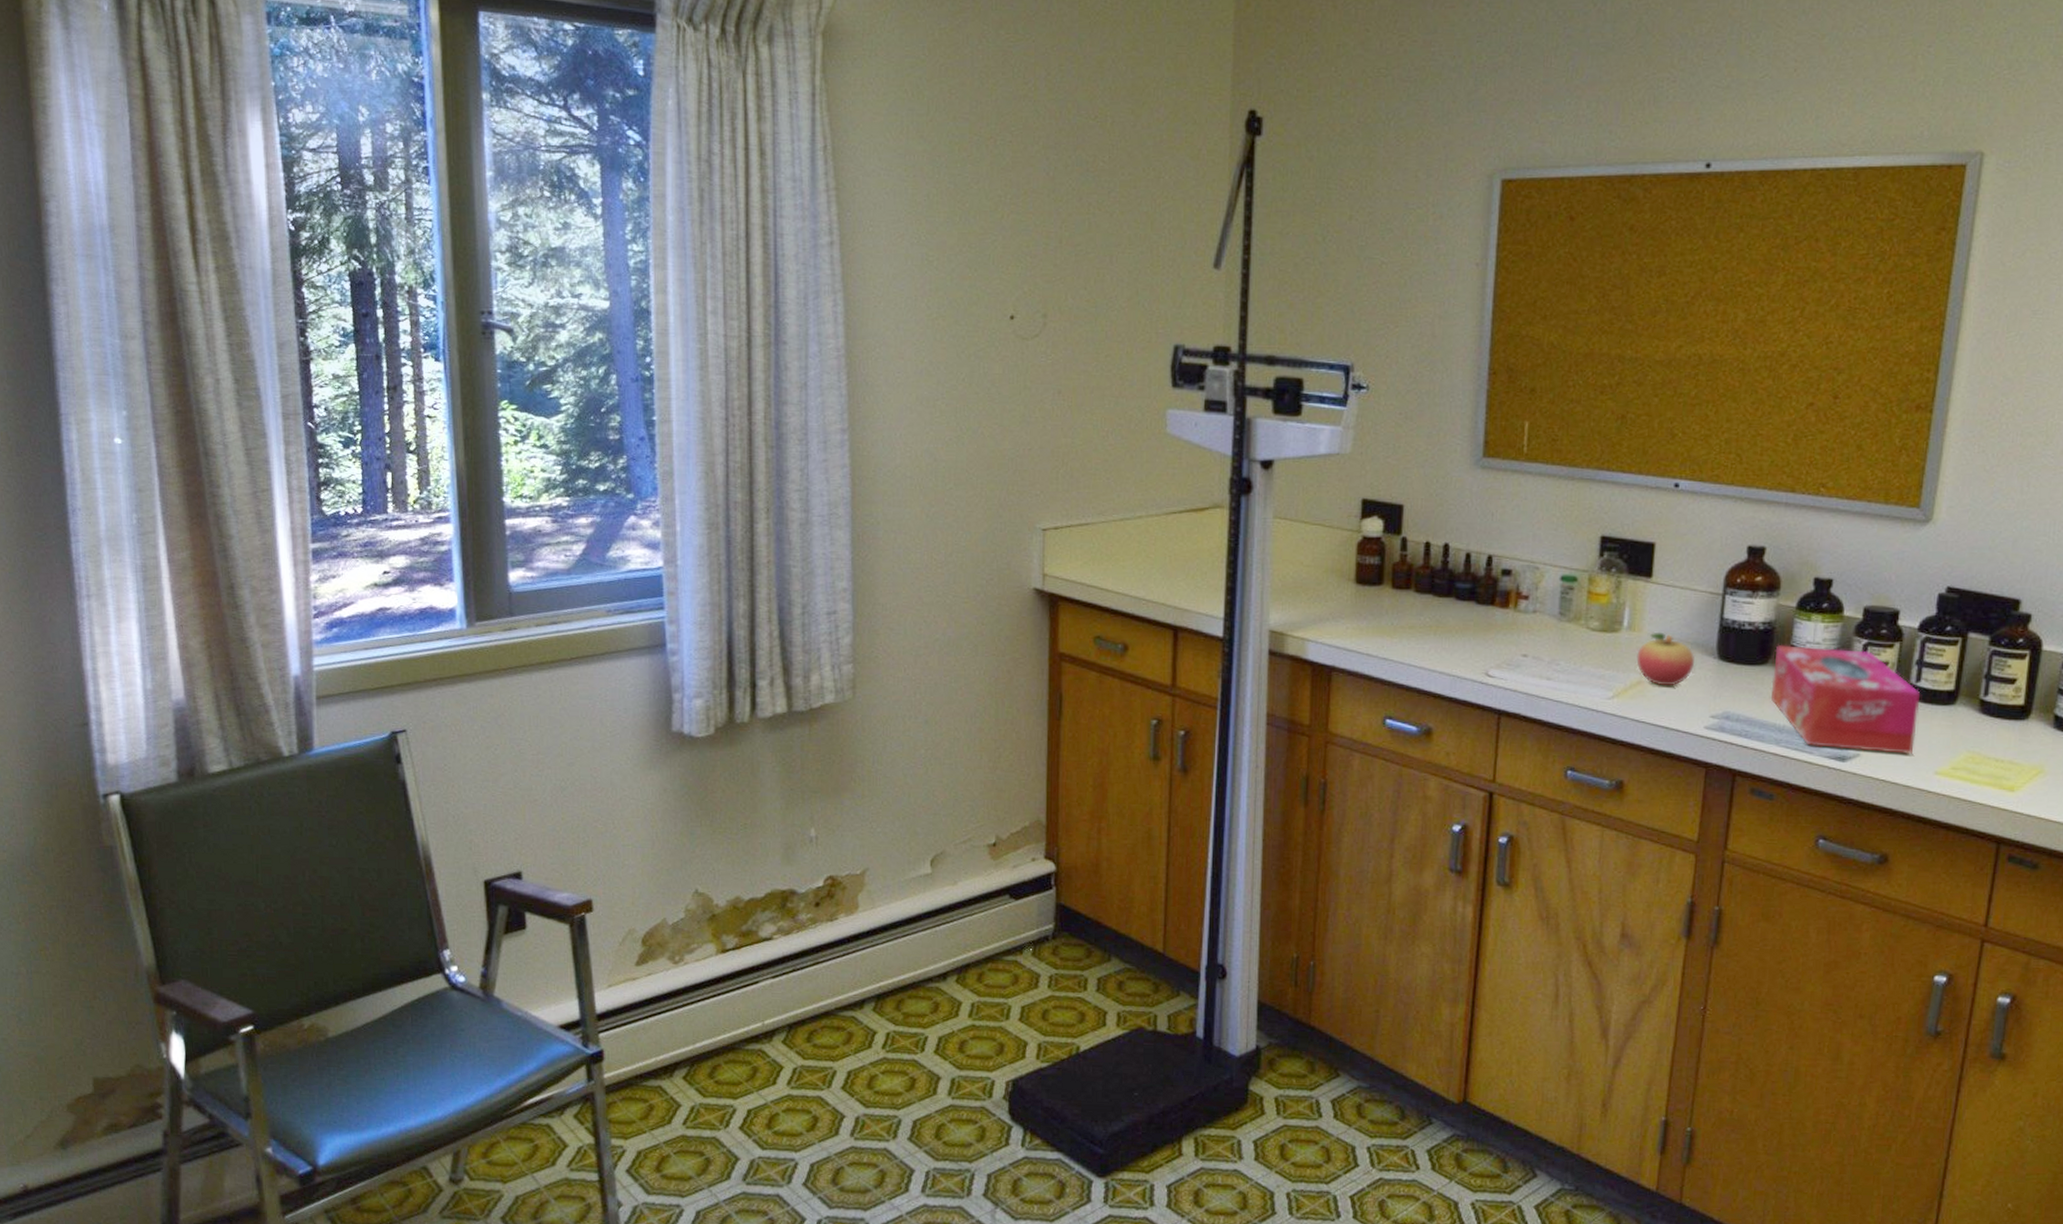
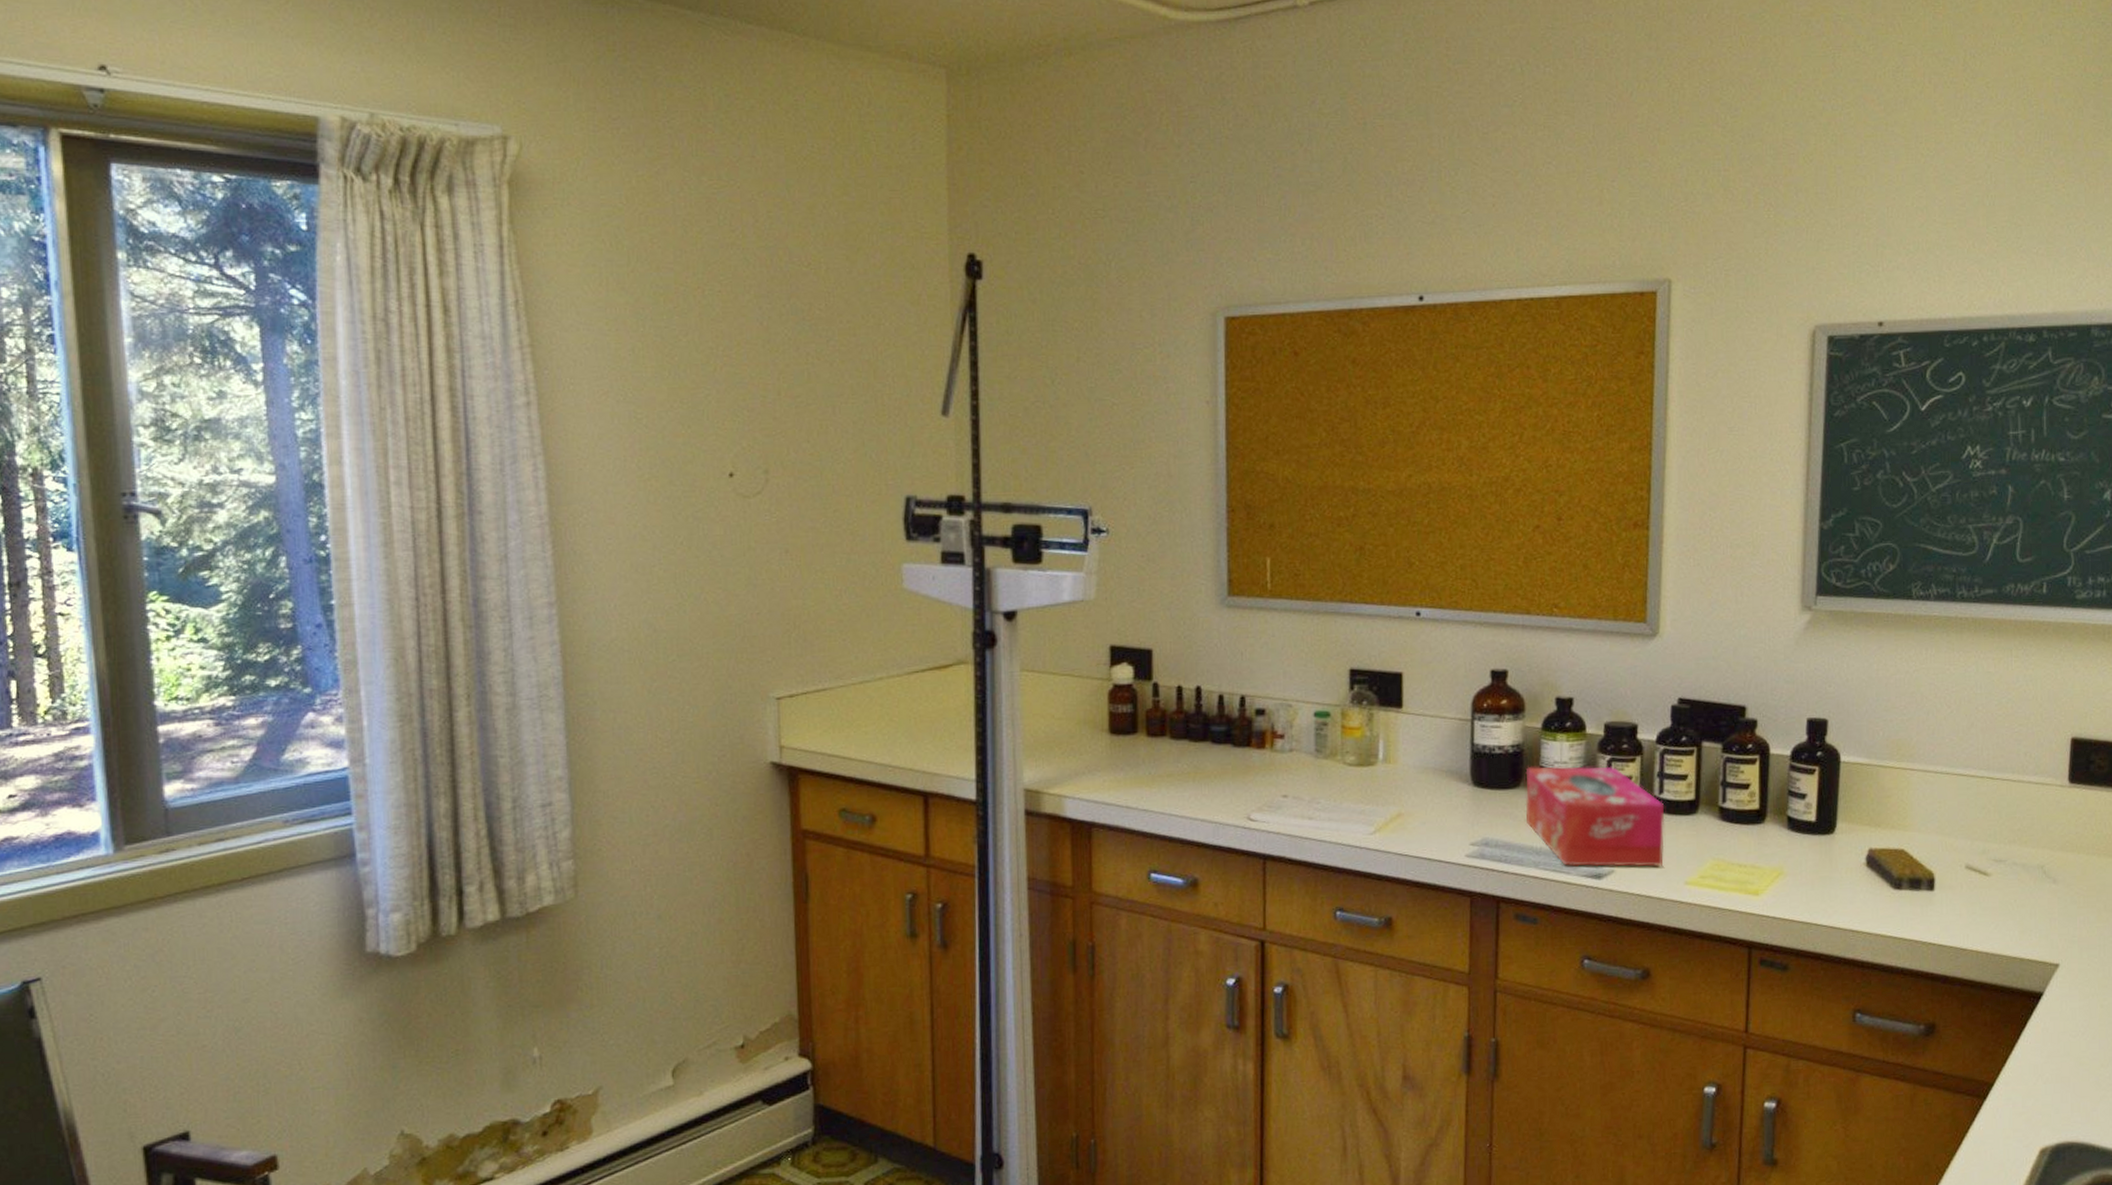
fruit: present [1636,632,1695,686] -> none [1394,762,1451,817]

